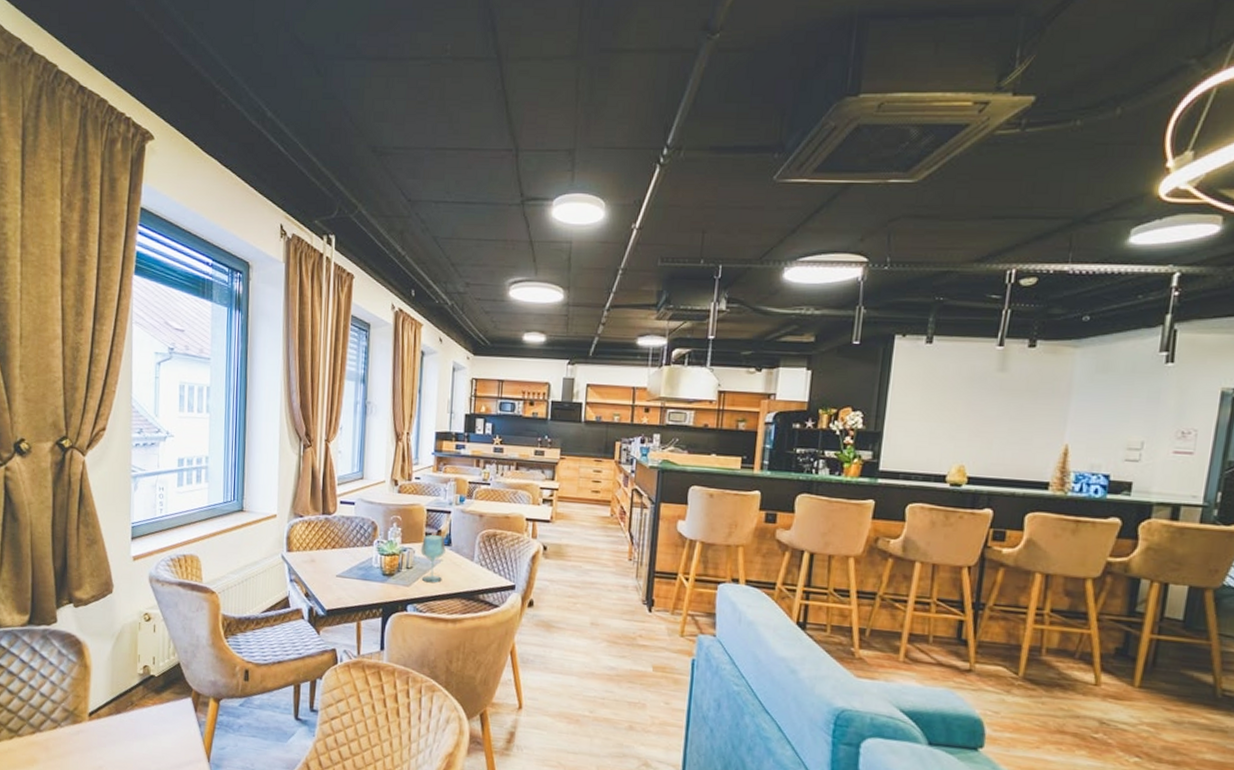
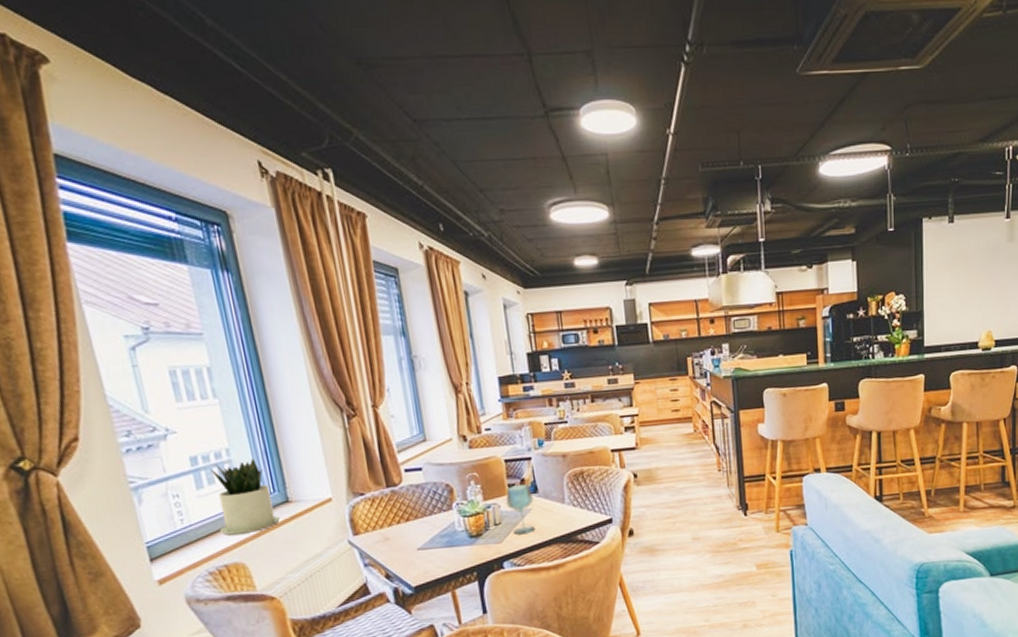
planter: none [187,468,234,532] -> present [210,458,281,535]

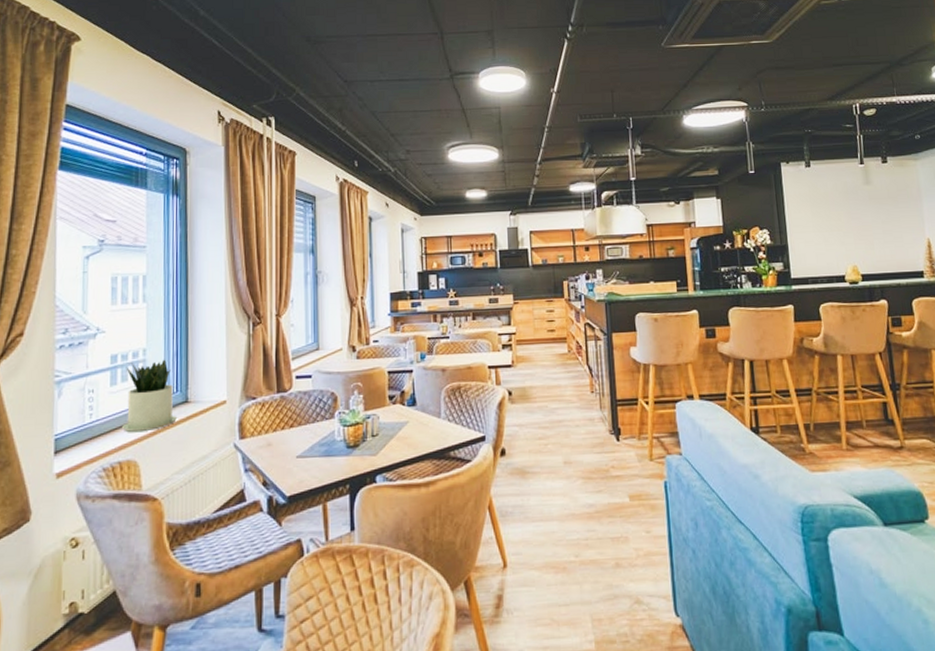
wine glass: present [506,484,535,535] -> none [385,396,411,448]

